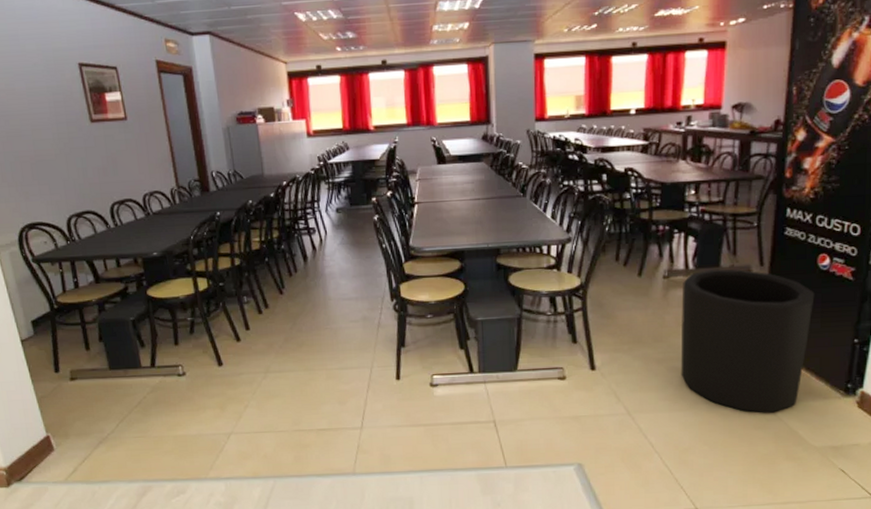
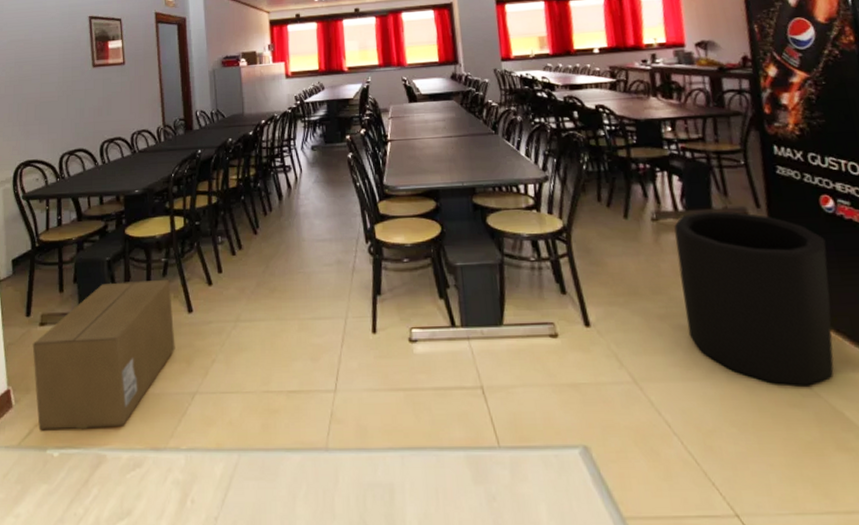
box: none [65,337,208,469] -> present [32,280,175,431]

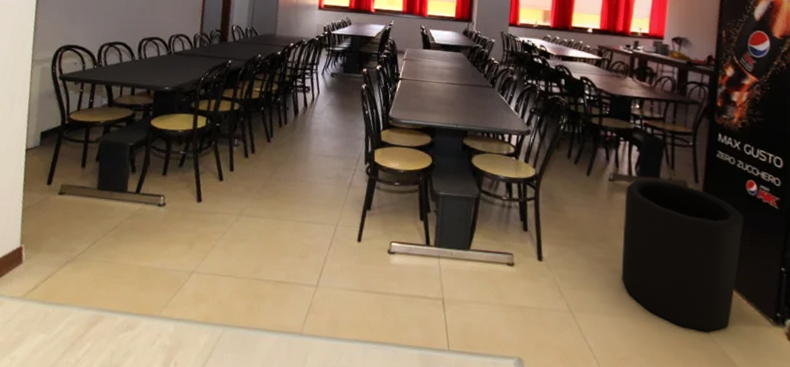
box: present [32,280,175,431] -> none [44,166,185,294]

